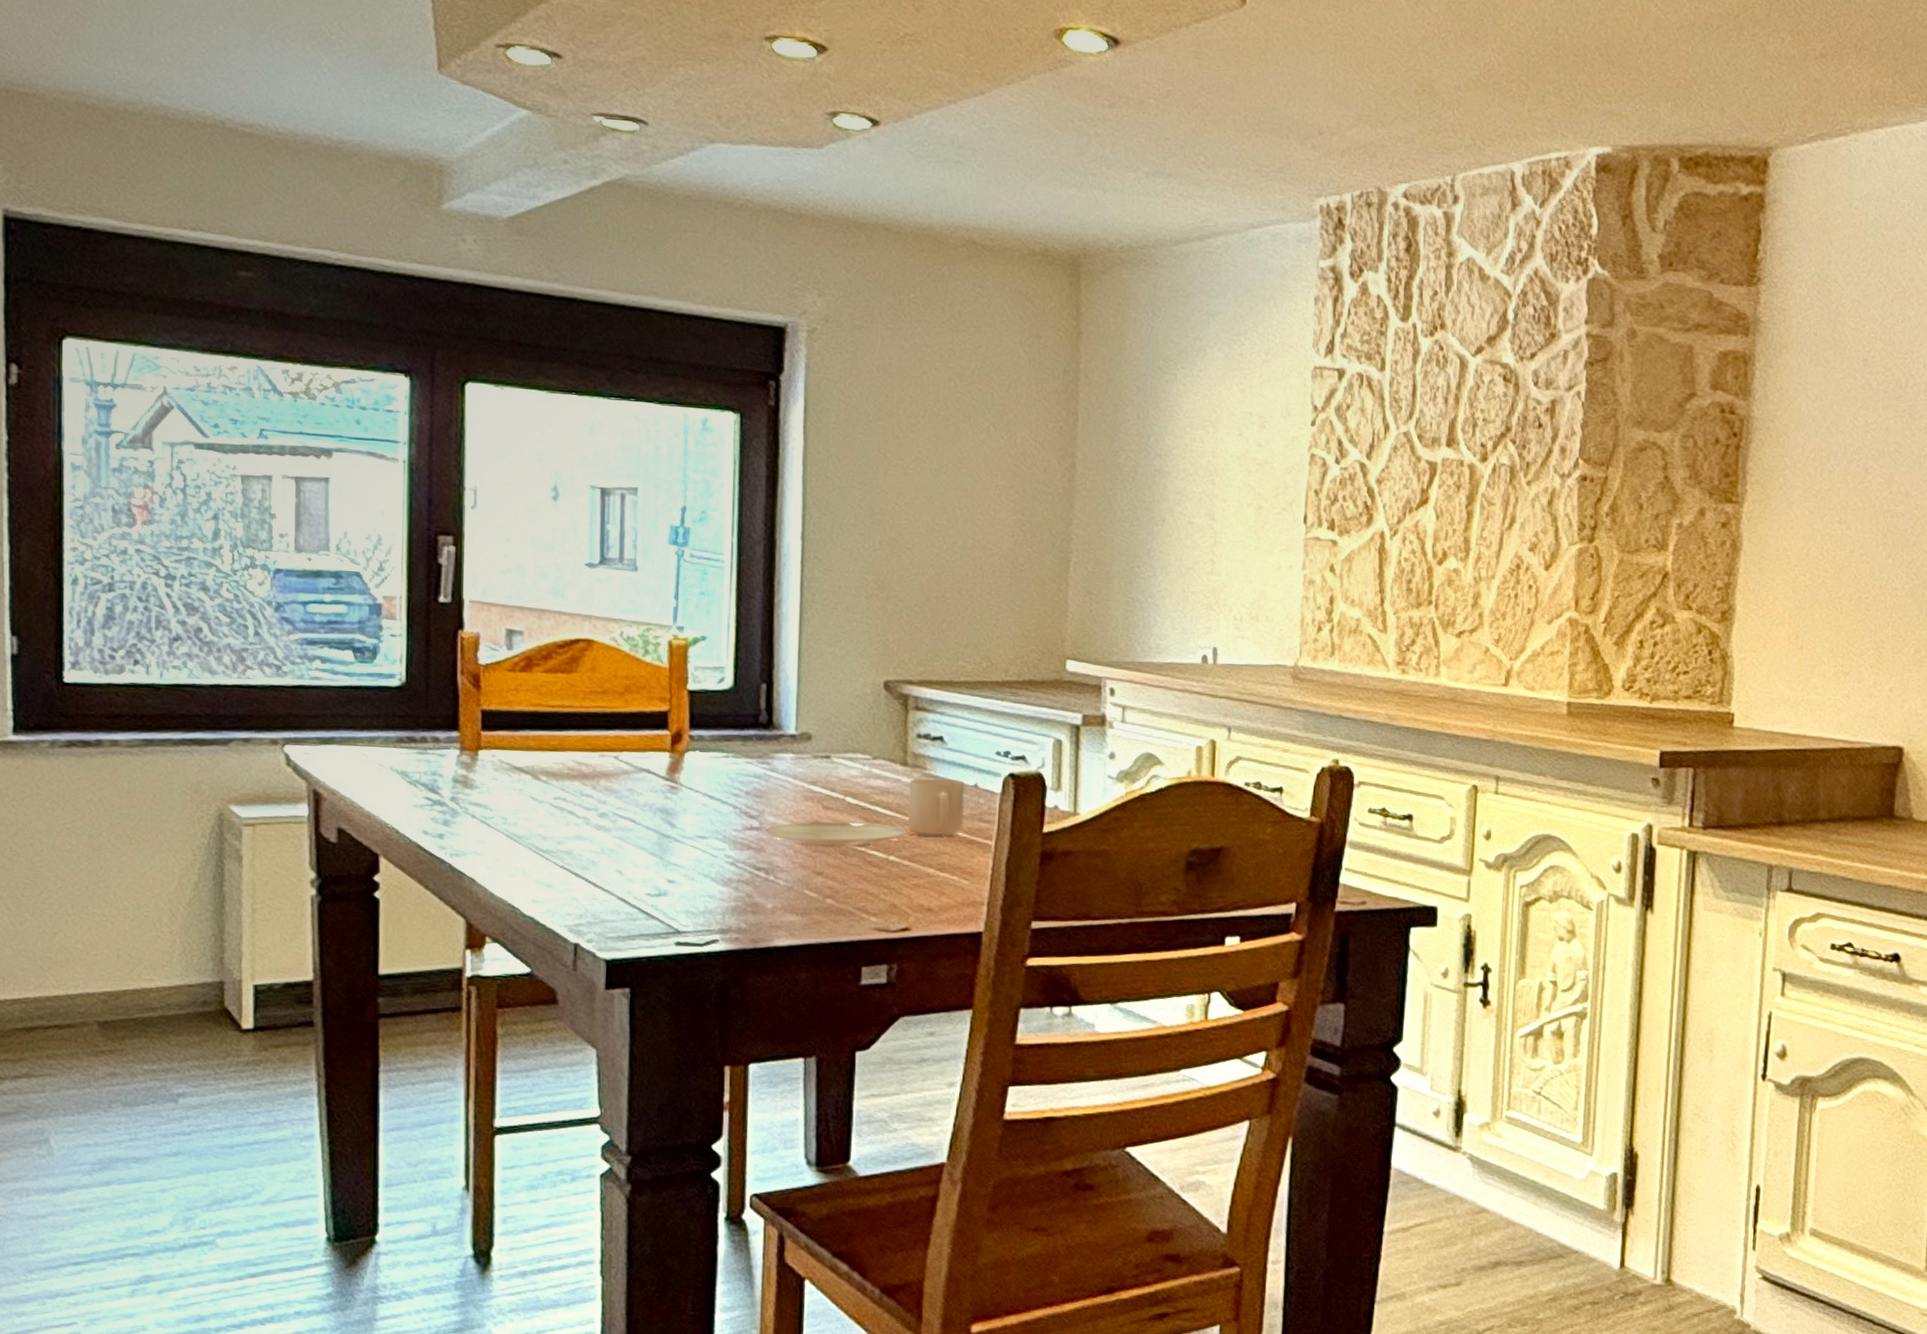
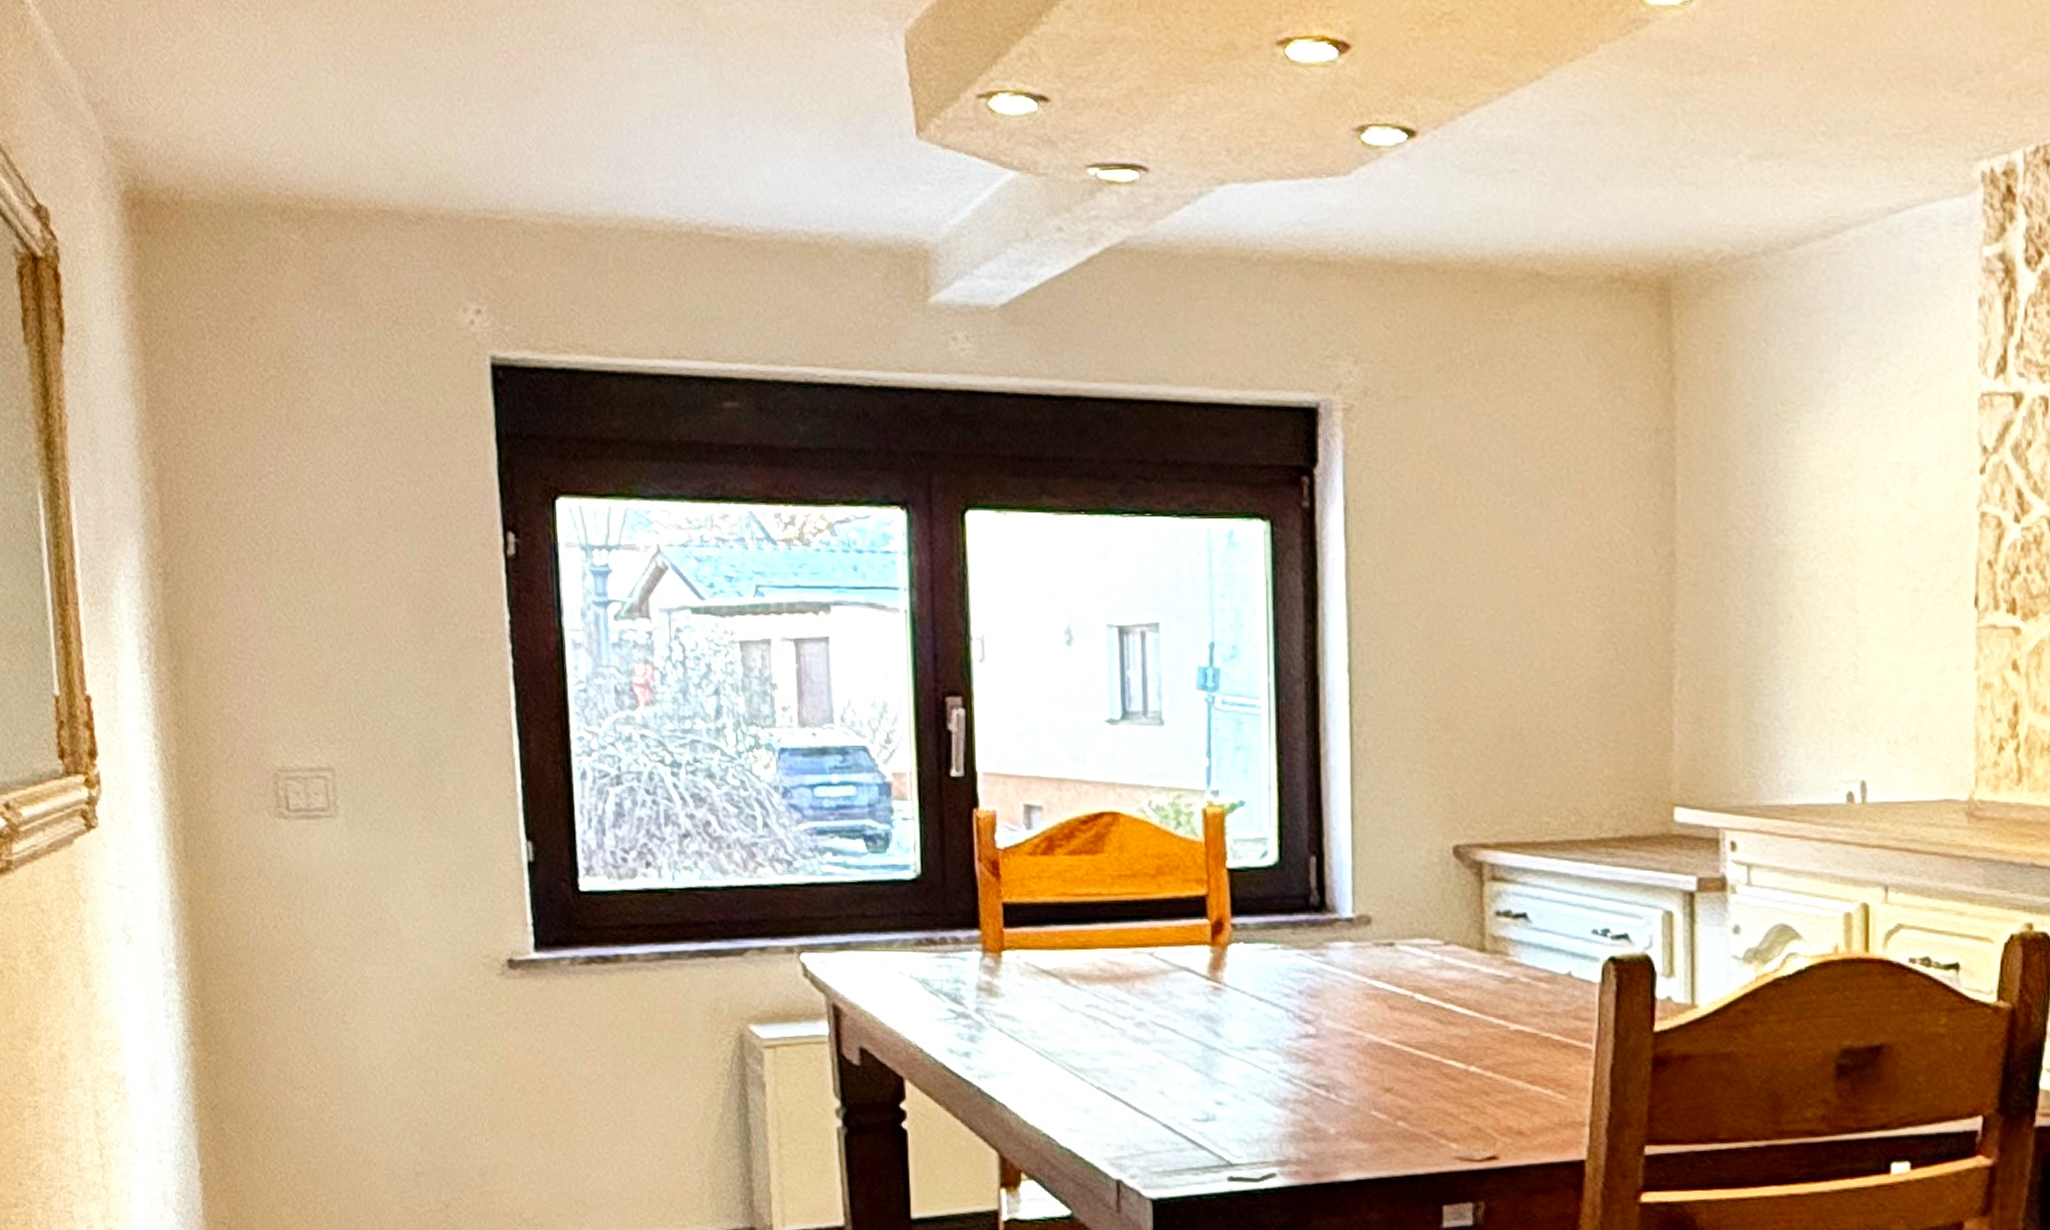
plate: present [764,821,906,848] -> none [1321,1025,1487,1058]
cup: present [907,778,965,836] -> none [1488,967,1556,1040]

